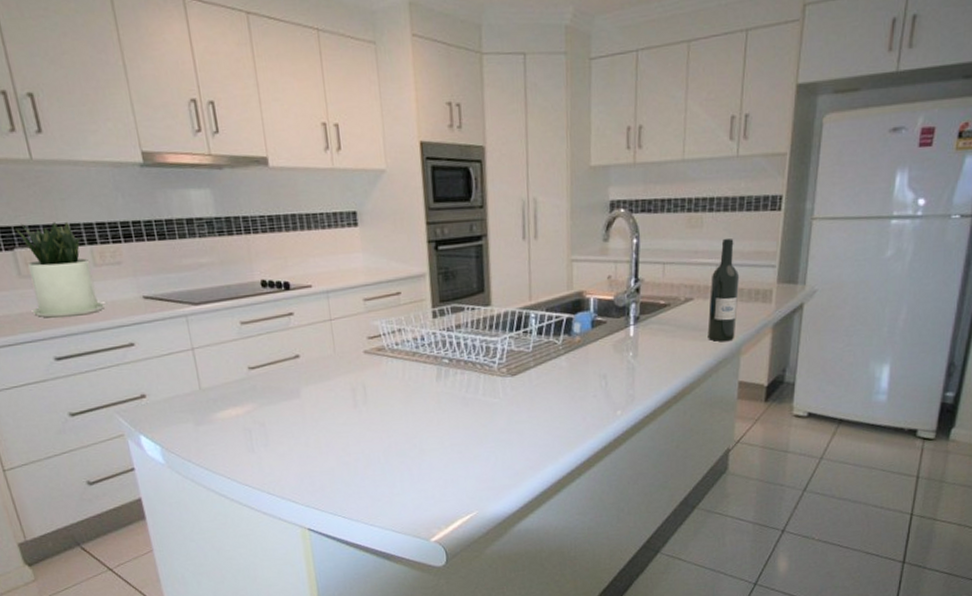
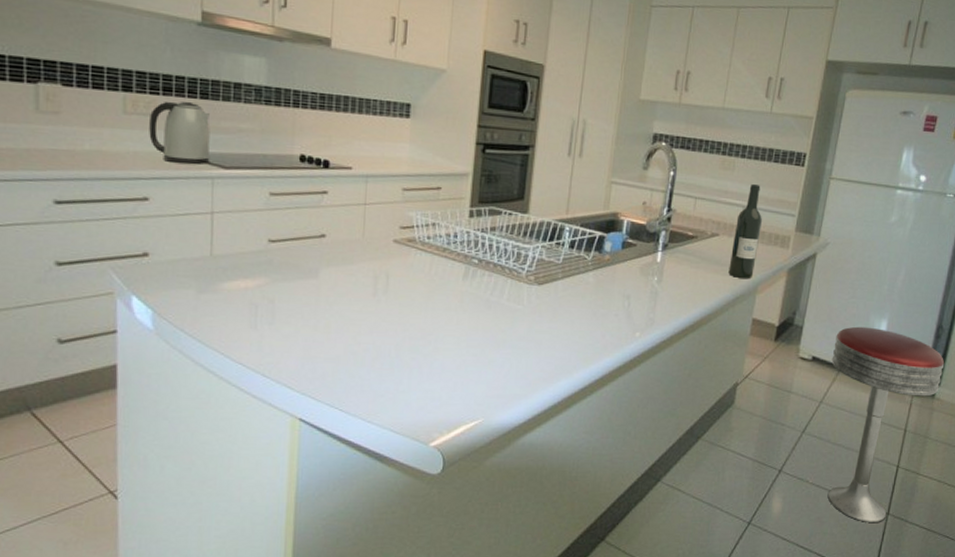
planter: present [15,221,105,318] -> none [41,58,126,162]
kettle: none [117,245,179,307] -> present [149,102,210,165]
bar stool: none [829,374,959,573] -> present [827,326,945,523]

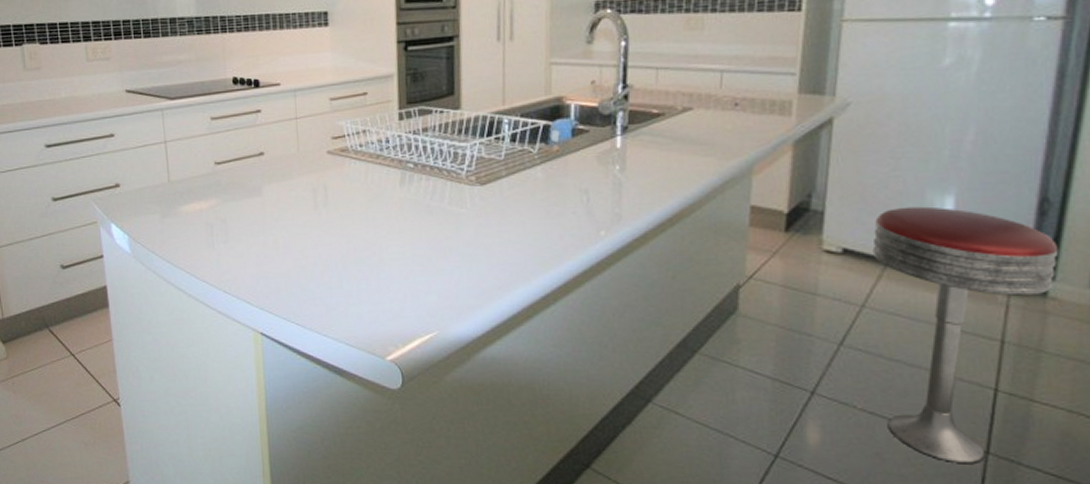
kettle: present [149,102,210,165] -> none [107,43,157,101]
wine bottle: present [728,183,763,279] -> none [710,41,751,159]

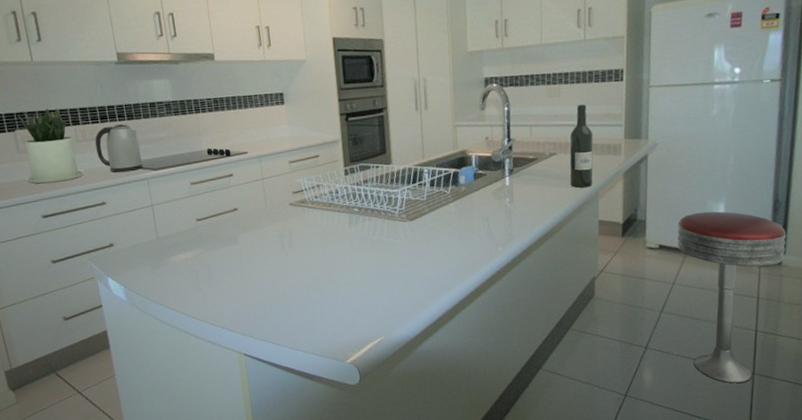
planter: none [25,20,93,108] -> present [17,108,84,184]
kettle: none [107,43,157,101] -> present [95,124,143,173]
wine bottle: none [710,41,751,159] -> present [569,104,594,188]

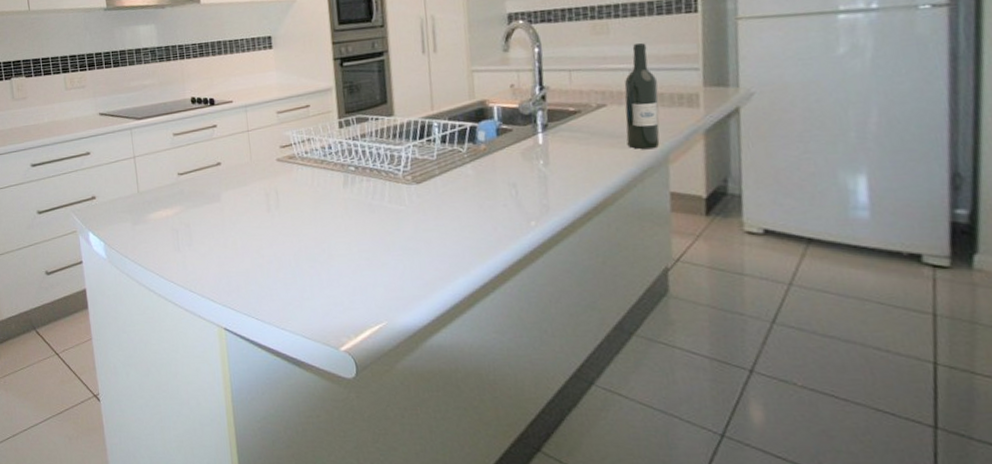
planter: present [17,108,84,184] -> none [13,55,71,132]
kettle: present [95,124,143,173] -> none [82,71,126,122]
bar stool: present [677,211,787,384] -> none [792,186,978,440]

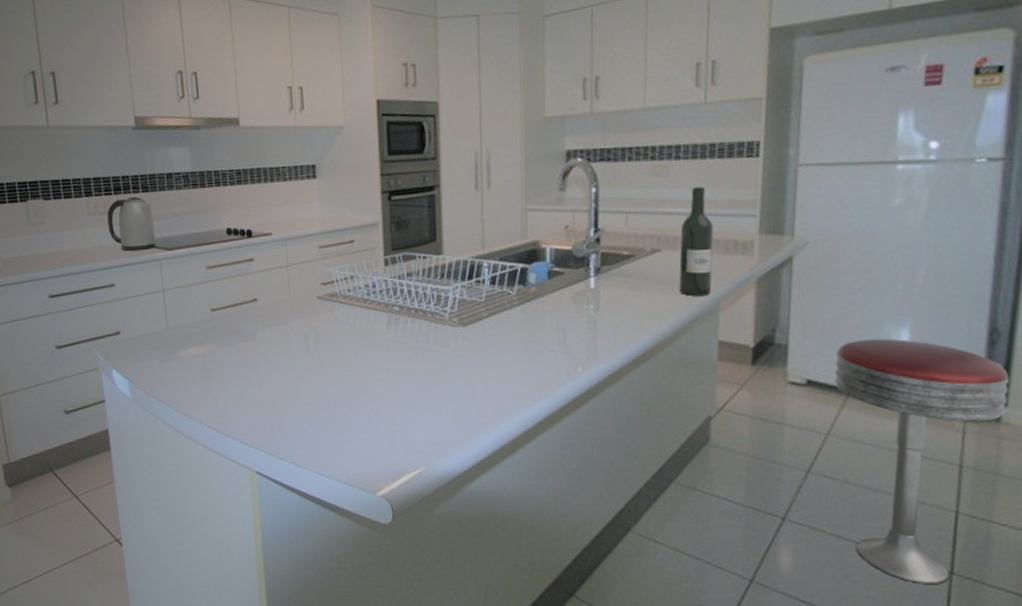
kettle: none [82,71,126,122] -> present [107,197,155,252]
bar stool: none [792,186,978,440] -> present [834,338,1010,585]

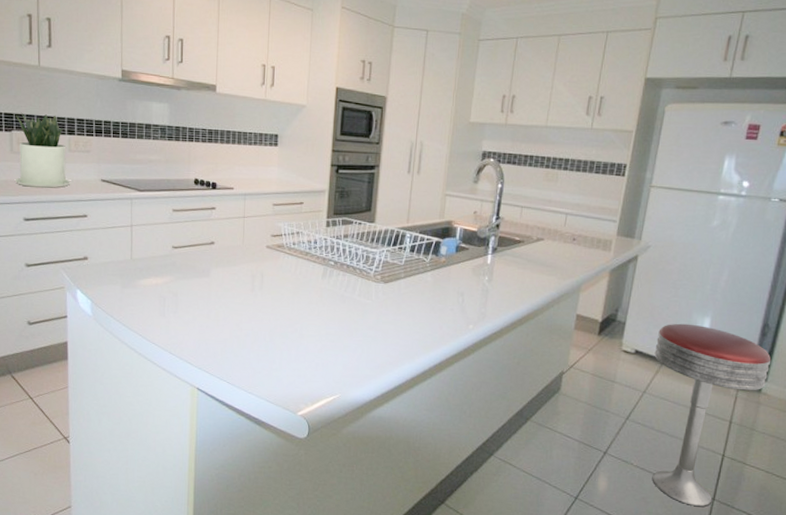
planter: none [30,177,94,260] -> present [14,112,71,188]
kettle: present [107,197,155,252] -> none [86,141,129,189]
wine bottle: present [678,186,715,297] -> none [553,193,585,279]

